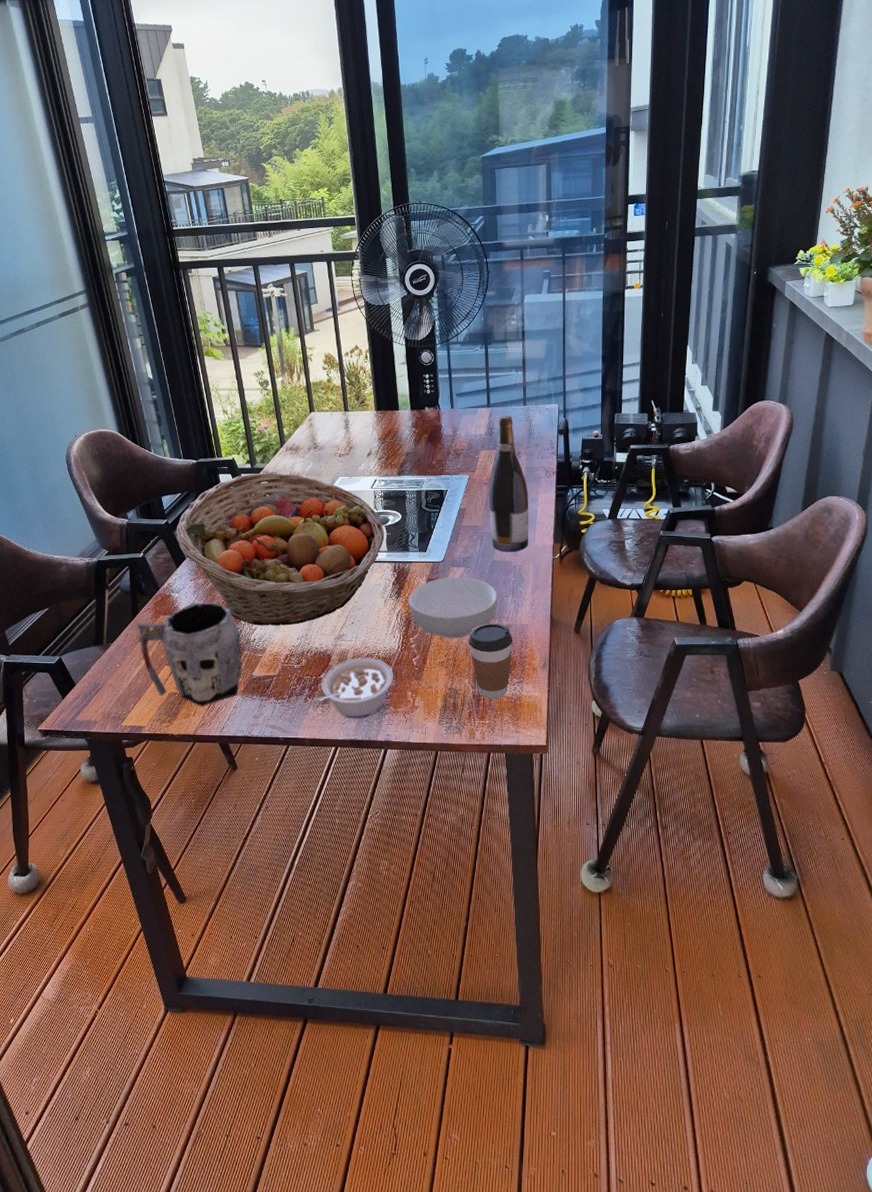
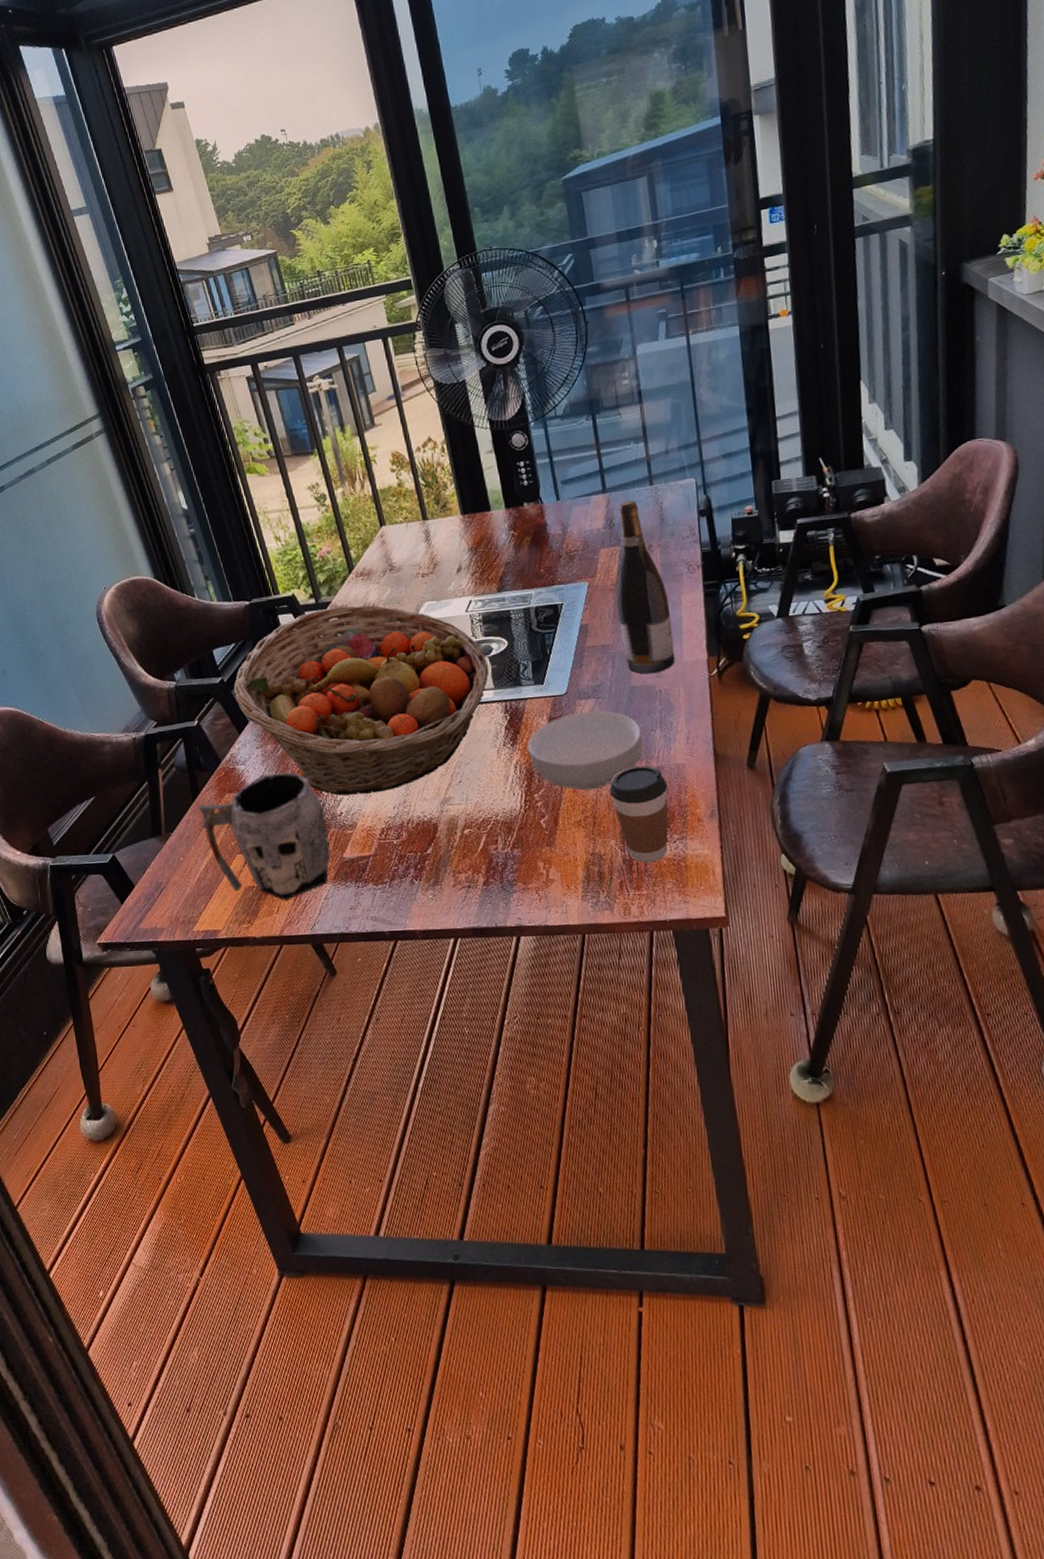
legume: present [313,657,394,719] -> none [420,823,519,902]

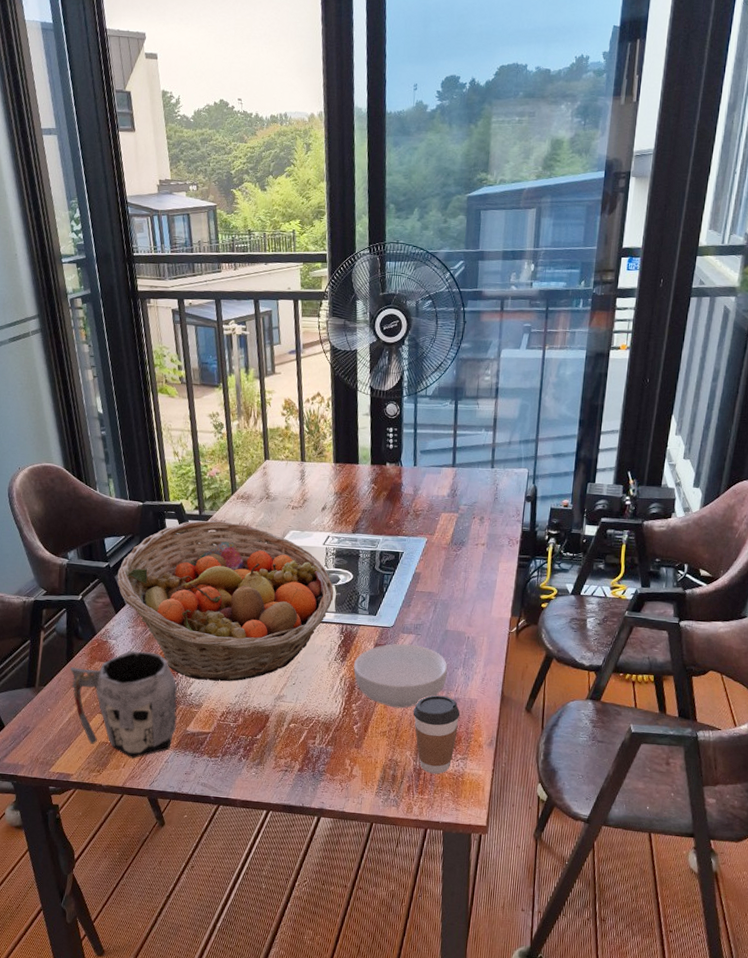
wine bottle: present [616,500,675,675] -> none [445,477,489,623]

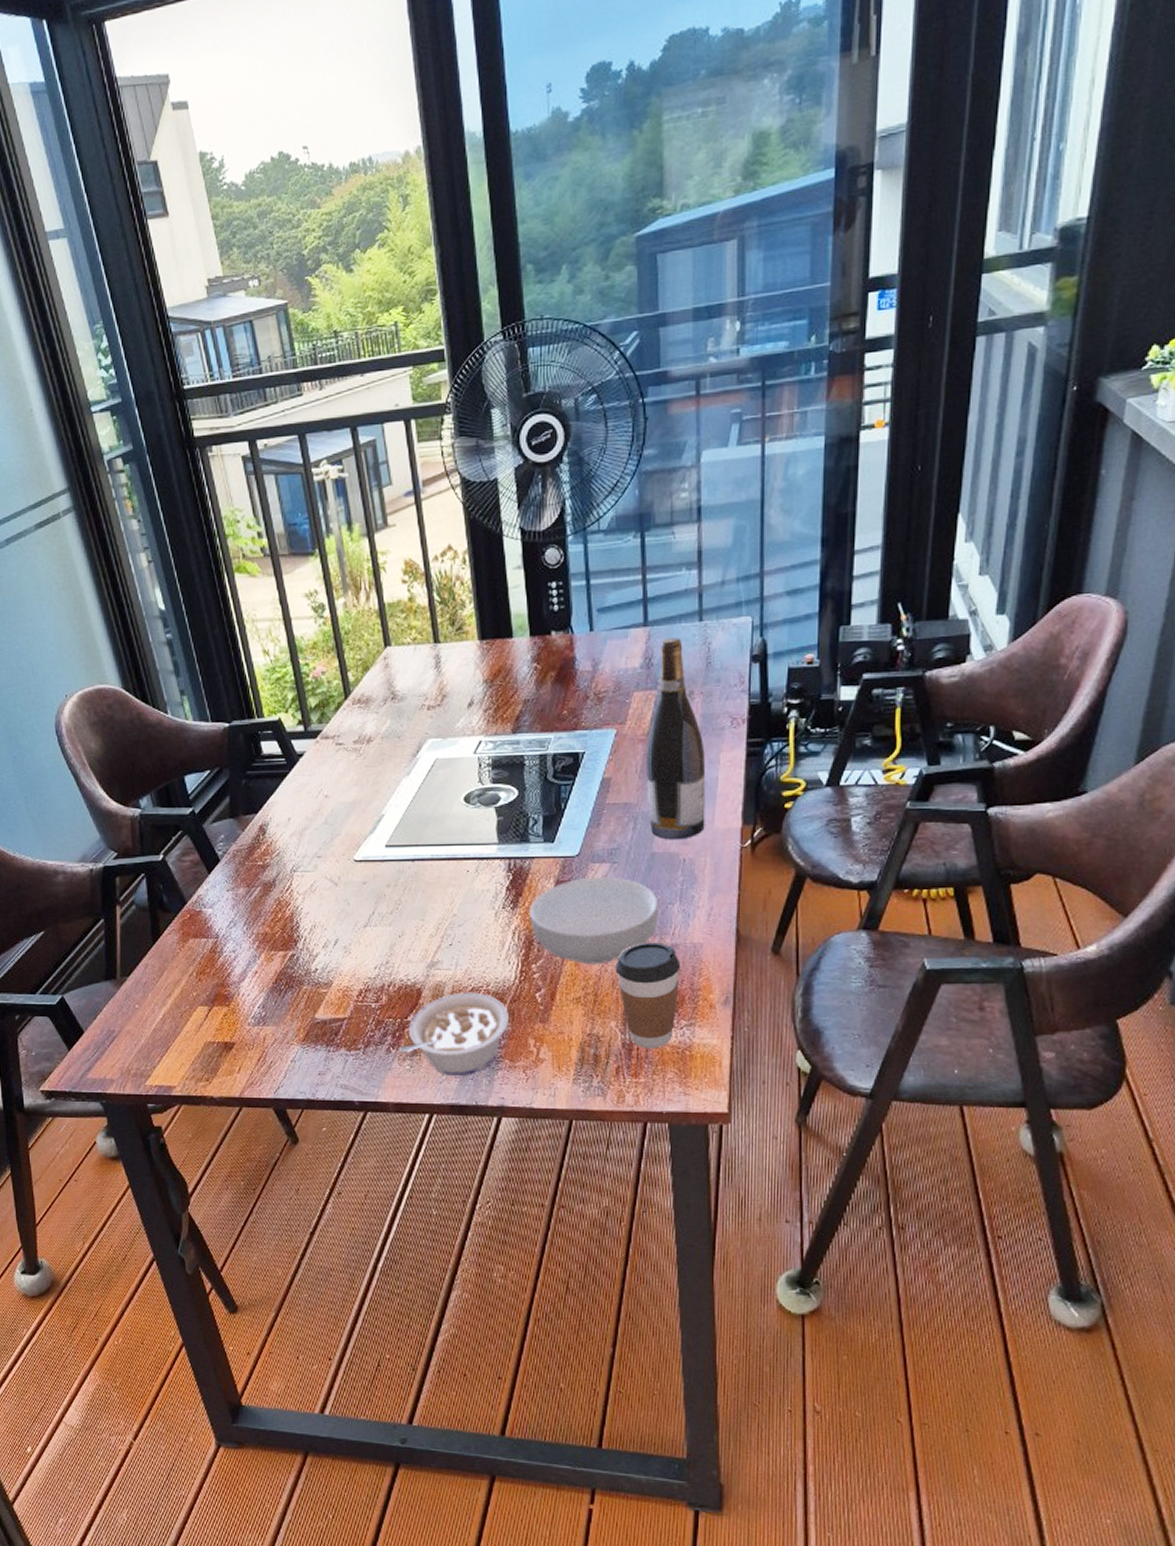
mug: present [70,651,177,759] -> none [158,920,301,1060]
fruit basket: present [117,520,334,682] -> none [205,737,494,950]
legume: none [247,720,333,784] -> present [398,992,510,1077]
wine bottle: none [445,477,489,623] -> present [645,638,706,840]

